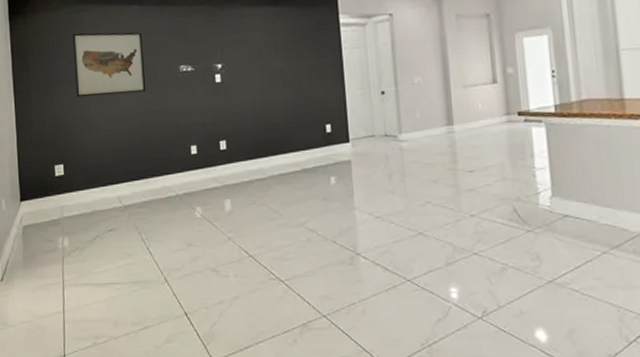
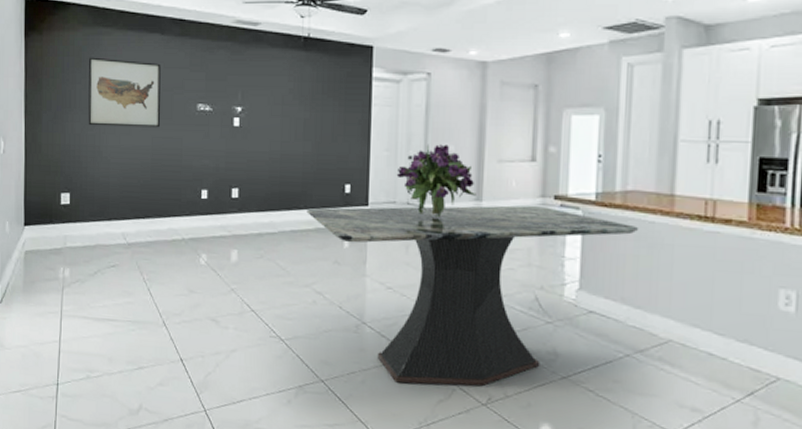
dining table: none [292,123,598,308] -> present [306,205,639,386]
bouquet: none [372,77,447,146] -> present [396,144,476,218]

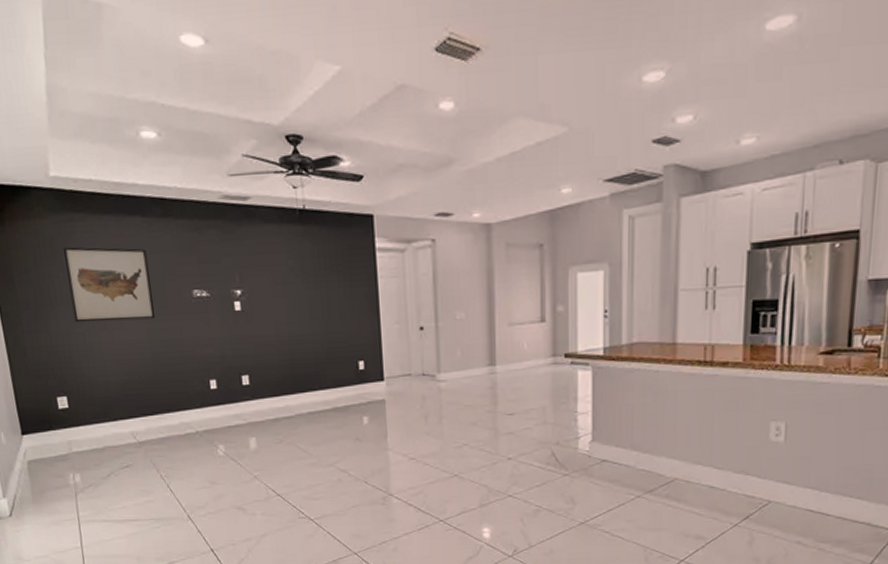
dining table: present [306,205,639,386] -> none [322,366,645,546]
bouquet: present [396,144,476,218] -> none [409,312,490,387]

